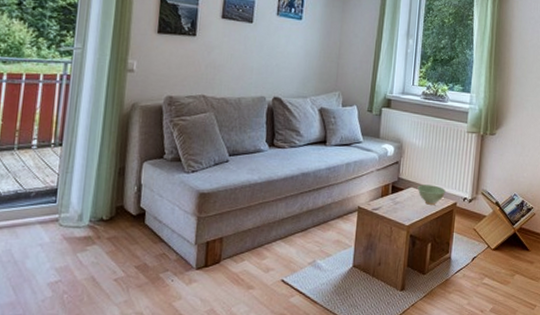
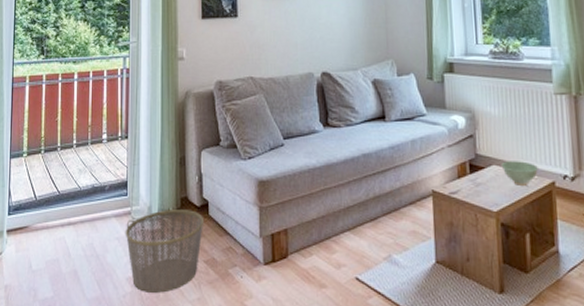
basket: none [49,217,140,297] -> present [125,210,205,293]

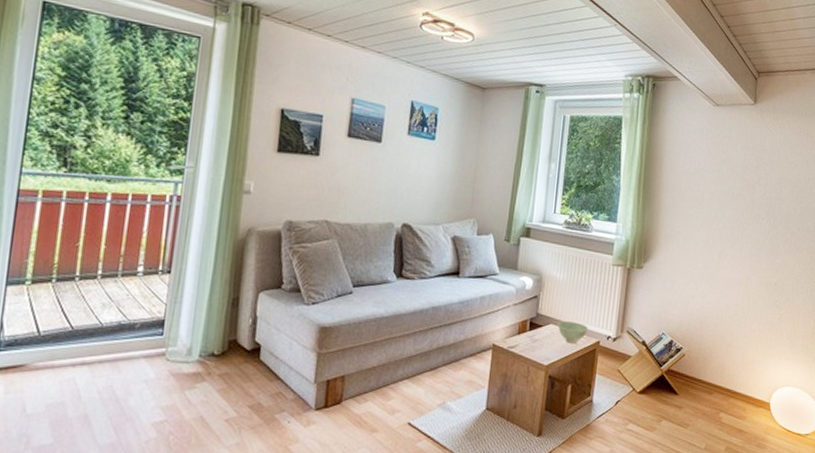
basket: present [125,210,205,293] -> none [155,352,254,438]

